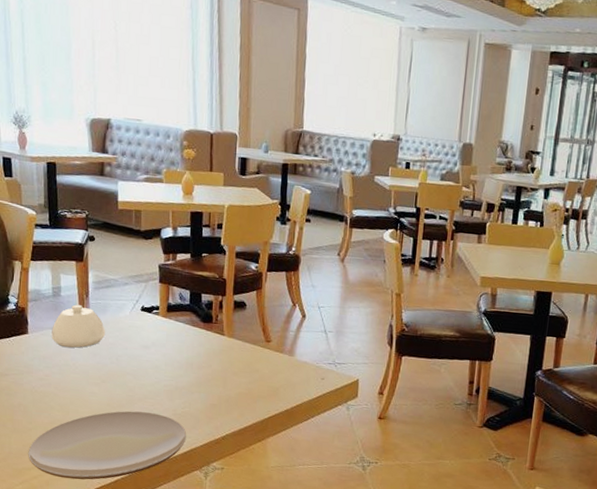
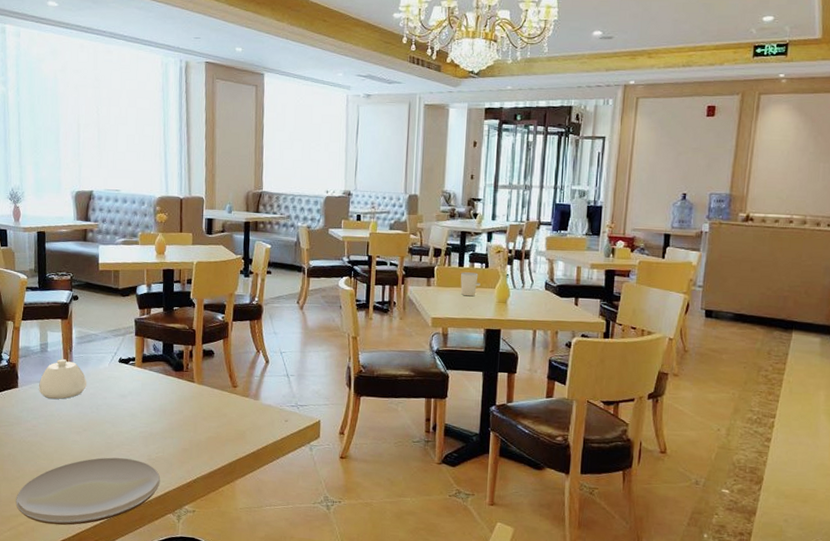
cup: none [512,230,534,257] -> present [460,272,480,297]

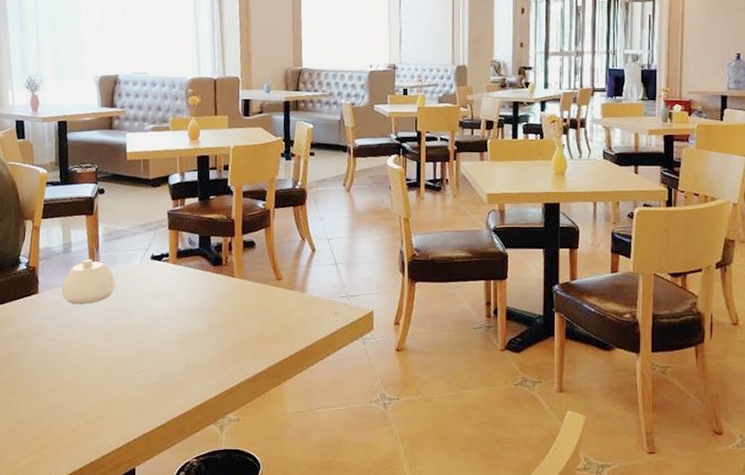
plate: present [16,457,161,526] -> none [37,365,200,446]
cup: present [460,272,480,297] -> none [515,144,536,170]

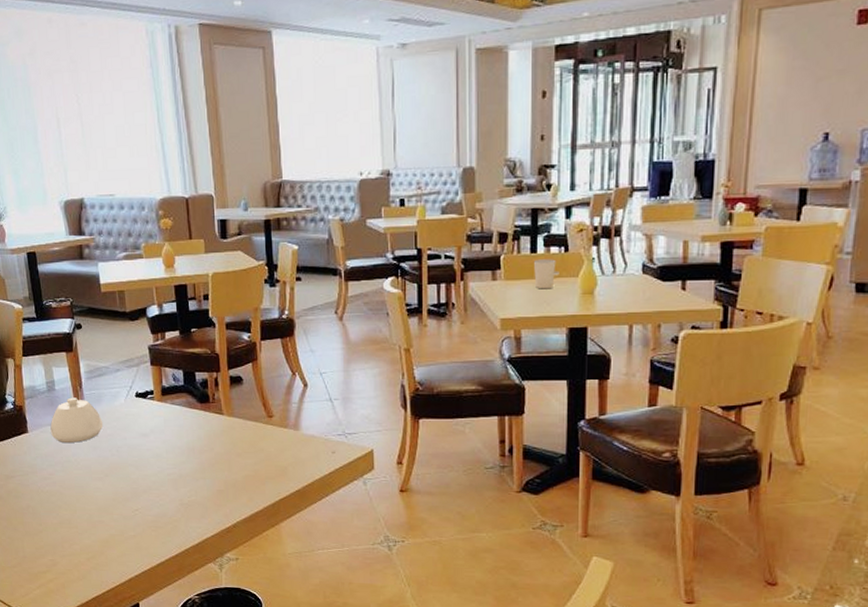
cup: none [515,144,536,170] -> present [534,259,559,289]

